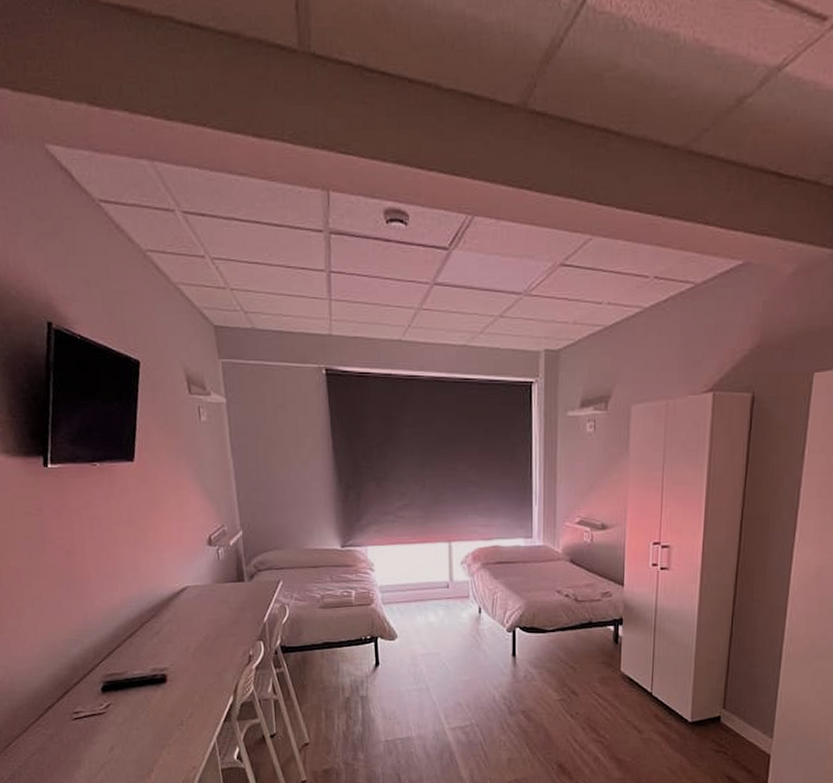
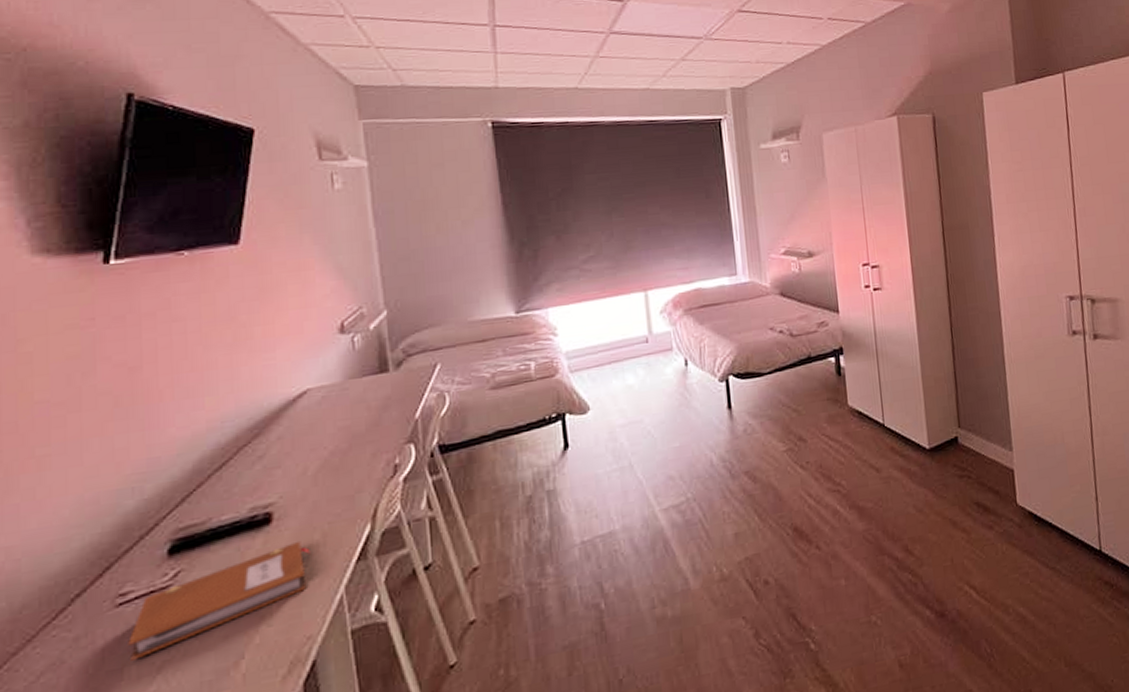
notebook: none [82,698,192,757] -> present [128,540,309,661]

